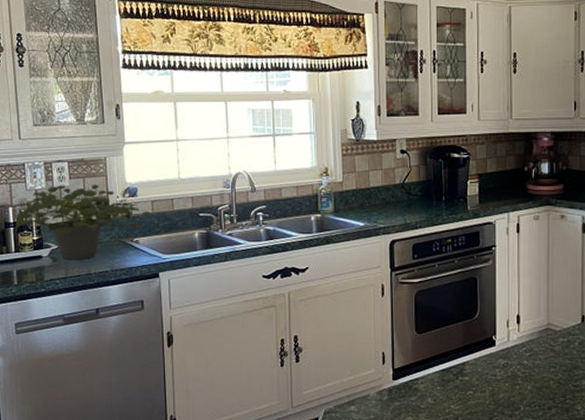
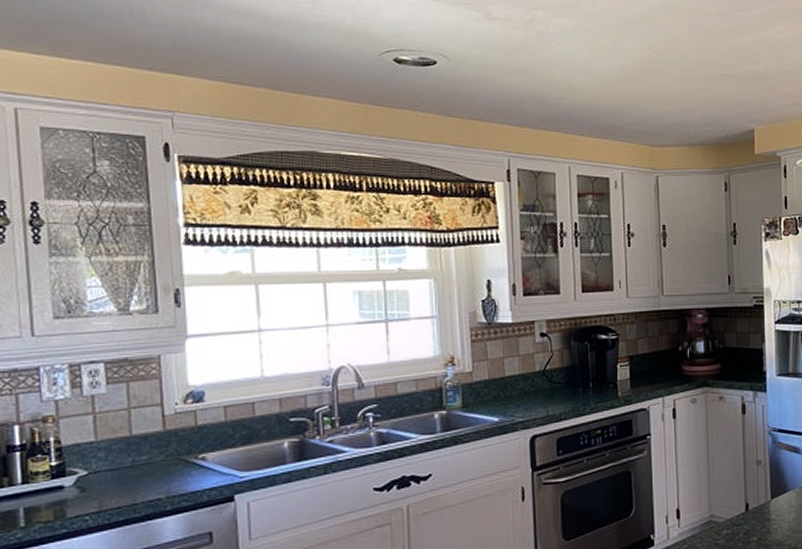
potted plant: present [15,184,154,260] -> none [24,389,228,489]

